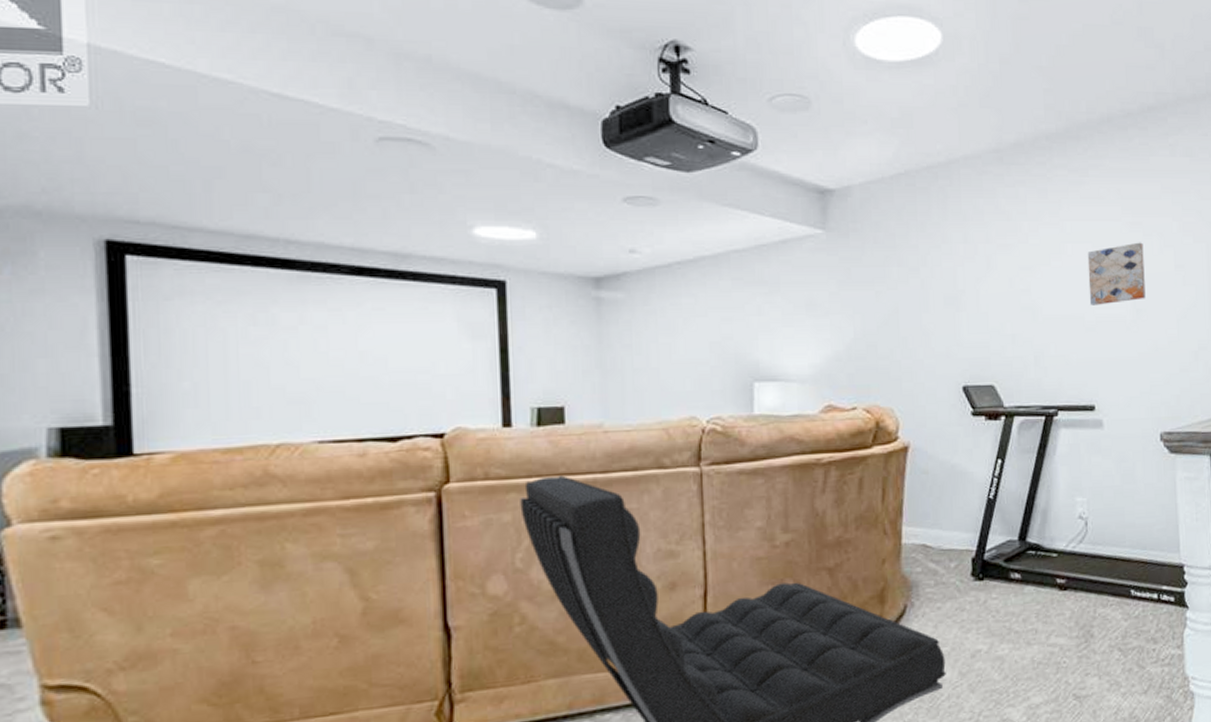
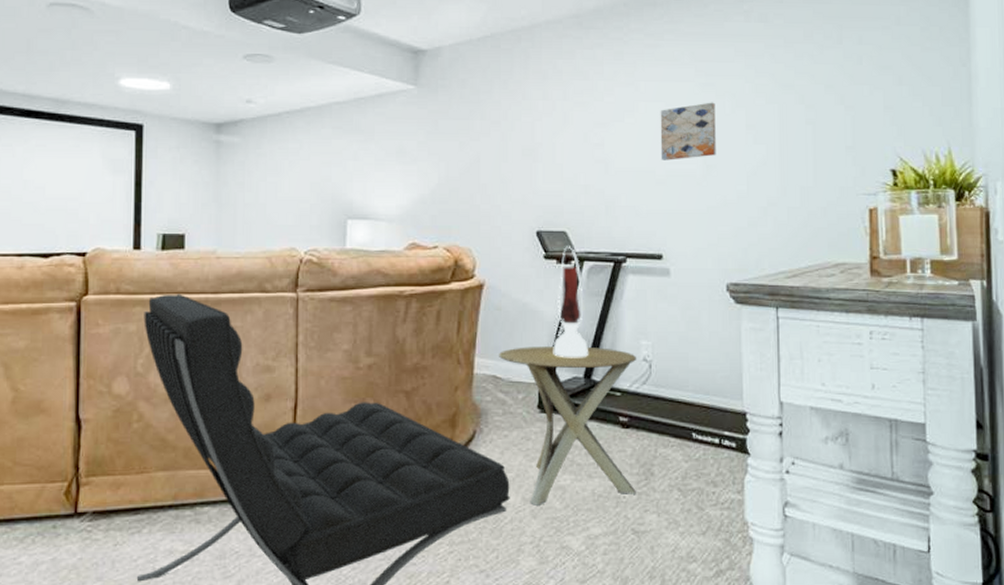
side table: none [928,507,1076,679] -> present [499,346,637,506]
table lamp: none [985,401,1022,521] -> present [553,246,588,358]

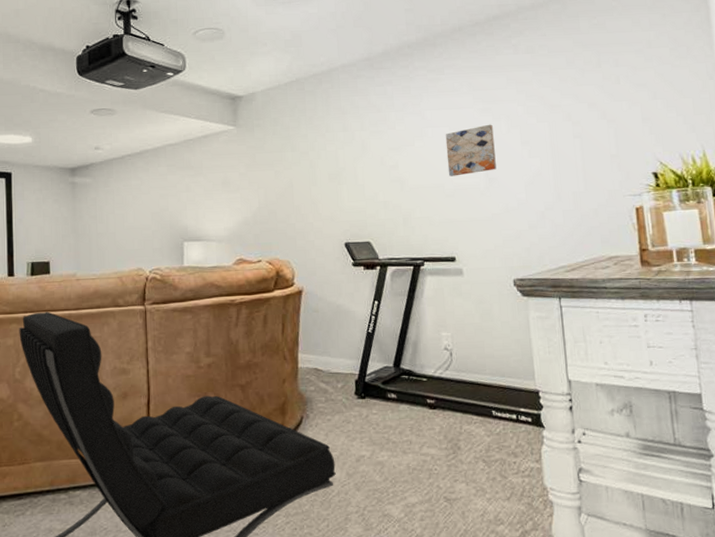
side table: present [499,346,637,506] -> none [319,339,446,480]
table lamp: present [553,246,588,358] -> none [365,254,396,351]

